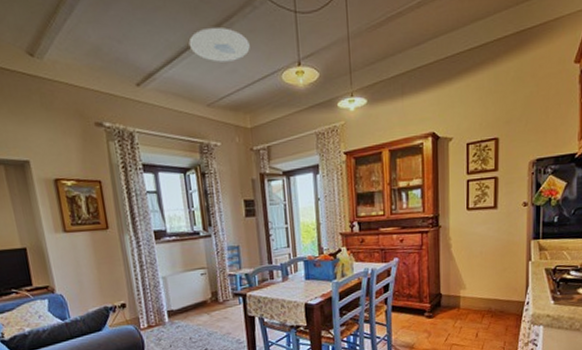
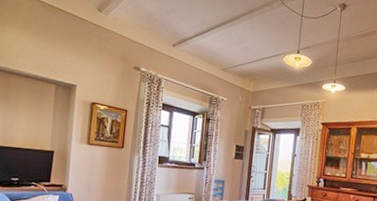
ceiling light: present [188,27,250,62] -> none [218,15,264,42]

